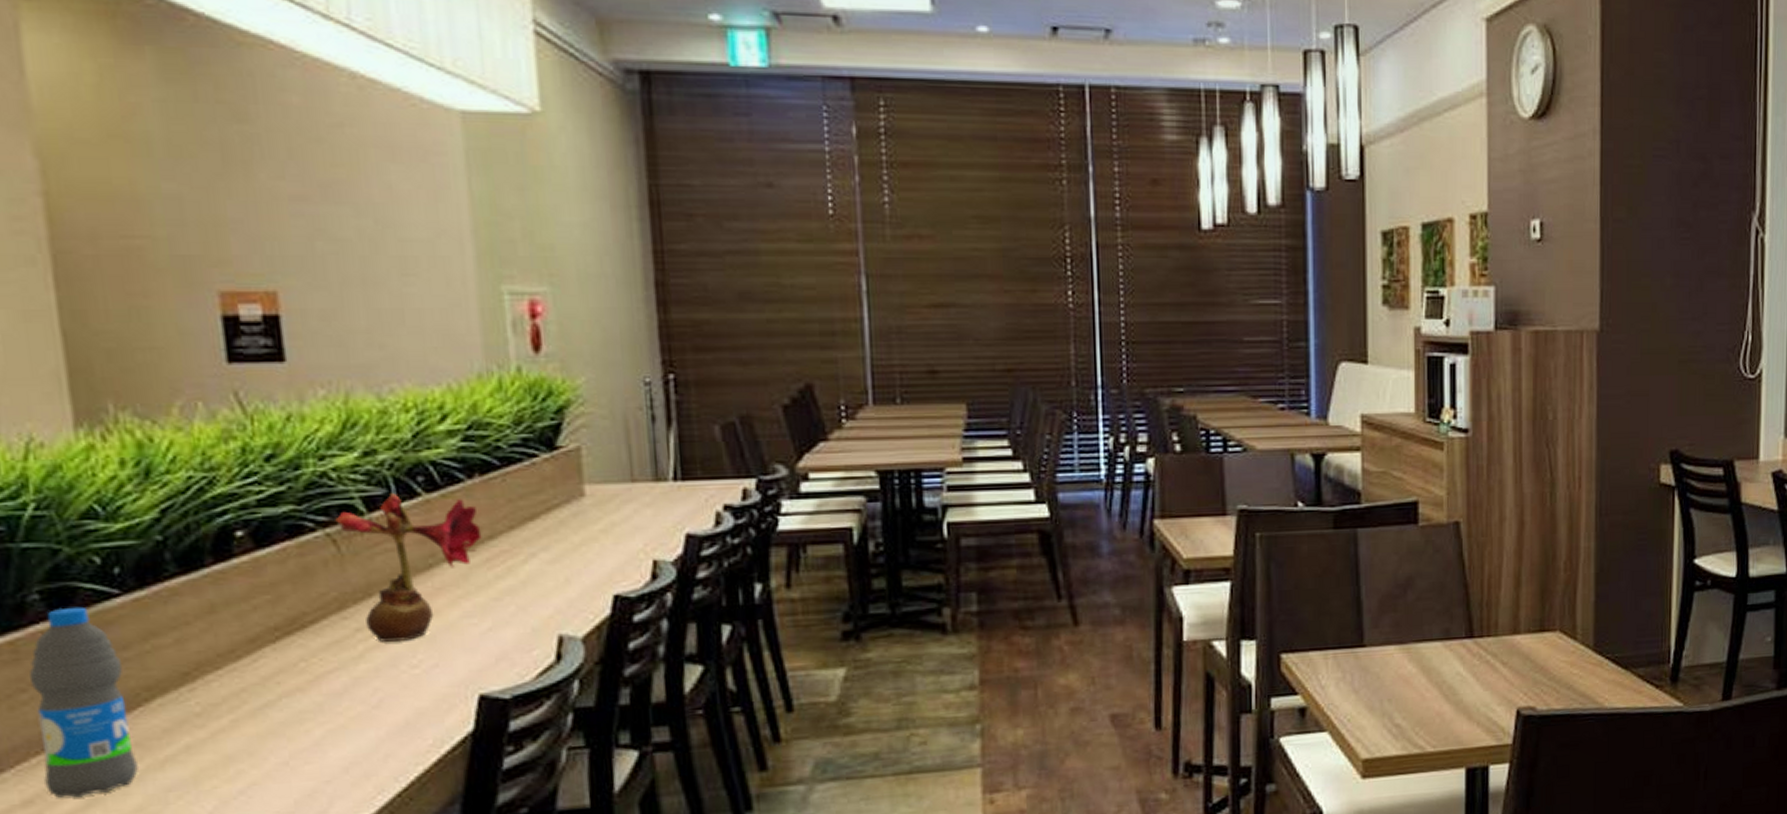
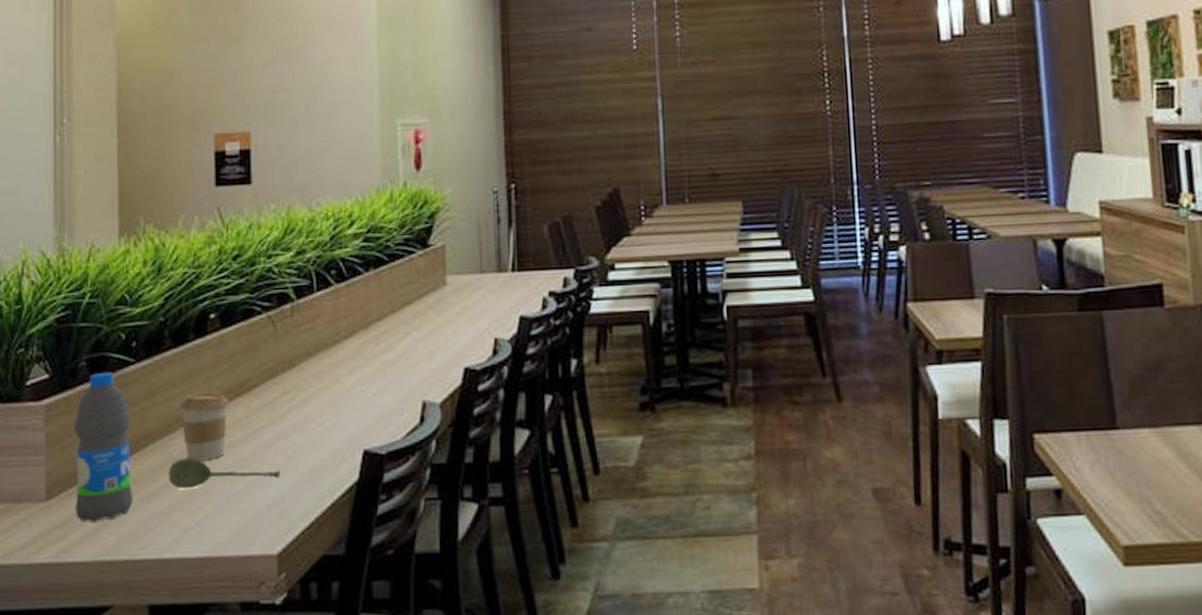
soupspoon: none [189,712,362,751] -> present [168,458,282,489]
coffee cup: none [198,631,276,716] -> present [179,393,229,461]
flower: present [335,492,482,642] -> none [275,283,373,404]

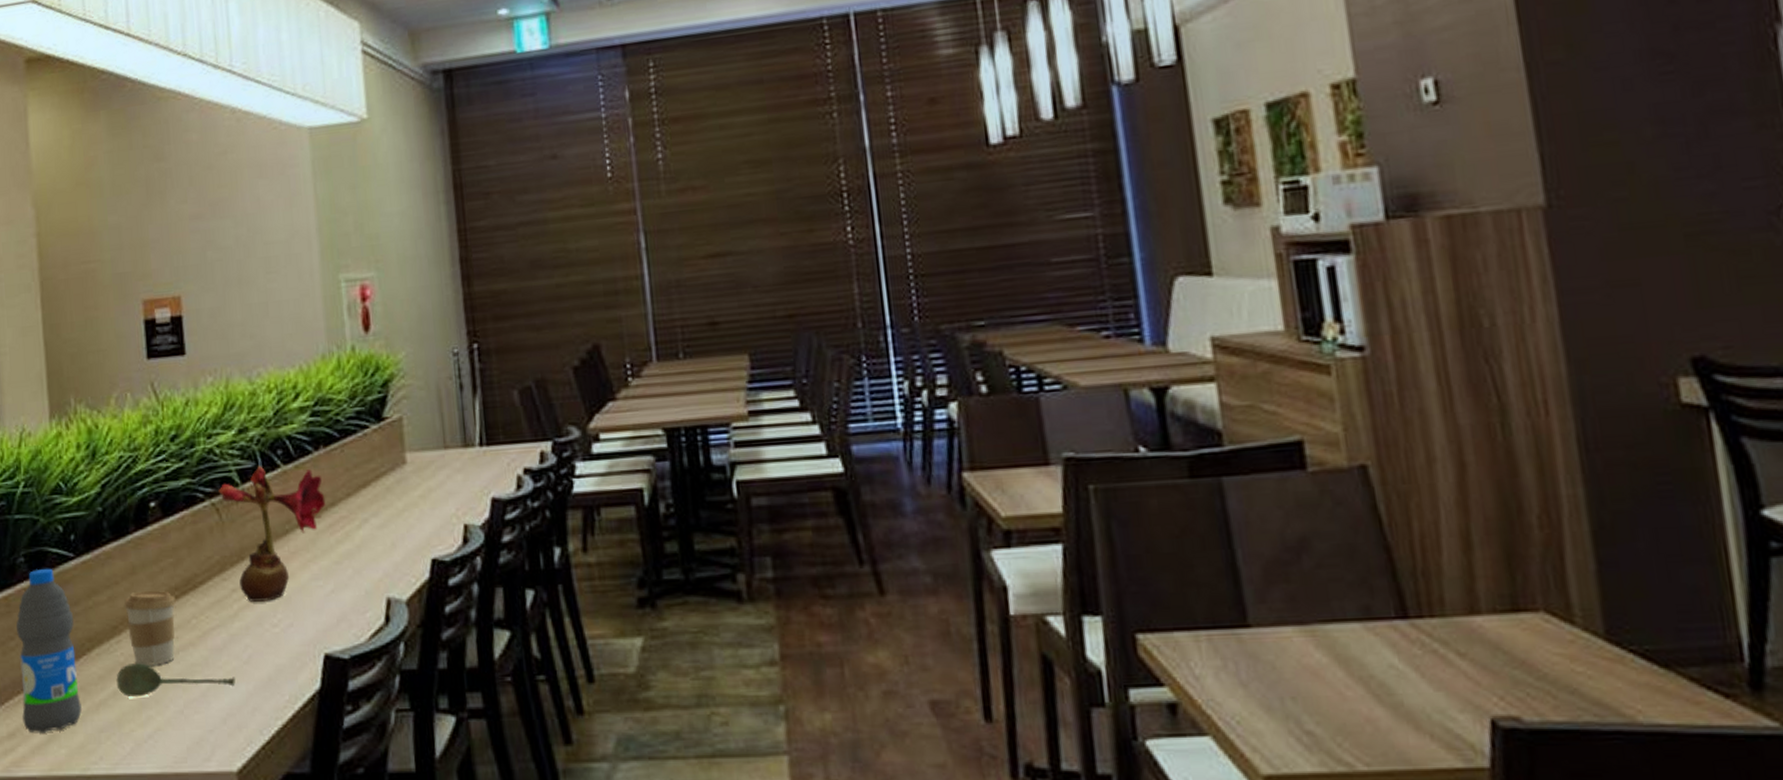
flower: none [275,283,373,404] -> present [218,464,326,602]

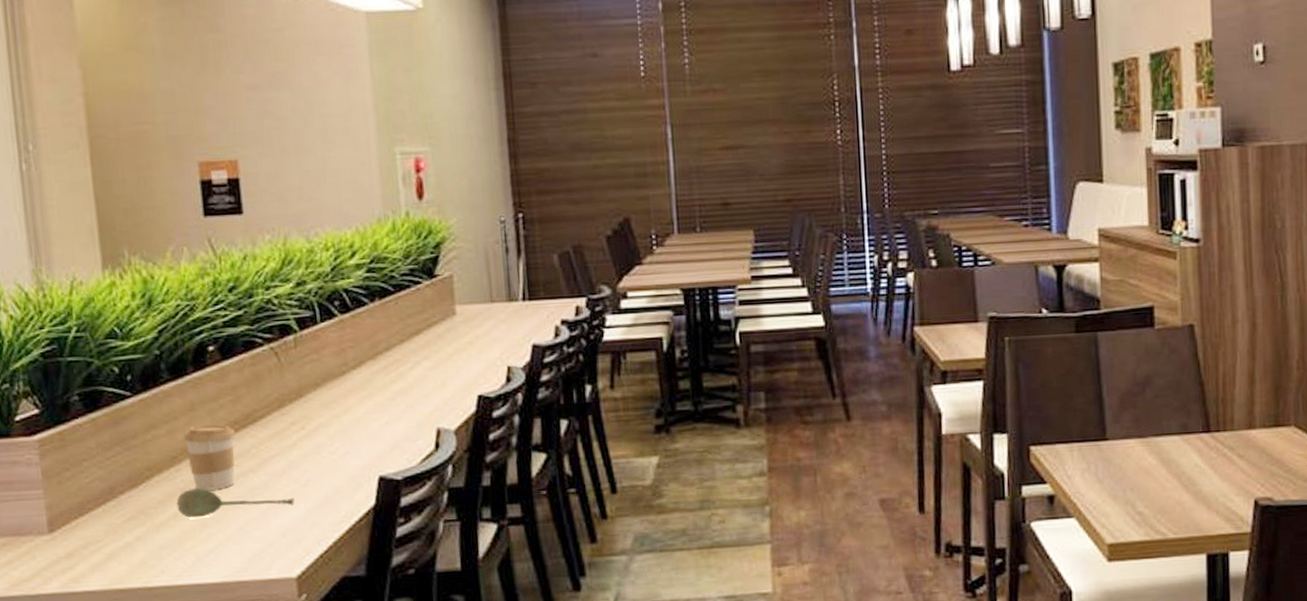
water bottle: present [15,568,82,733] -> none [71,405,142,553]
flower: present [218,464,326,602] -> none [277,314,381,433]

